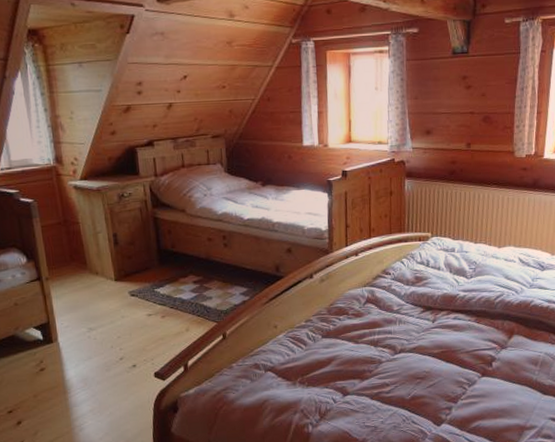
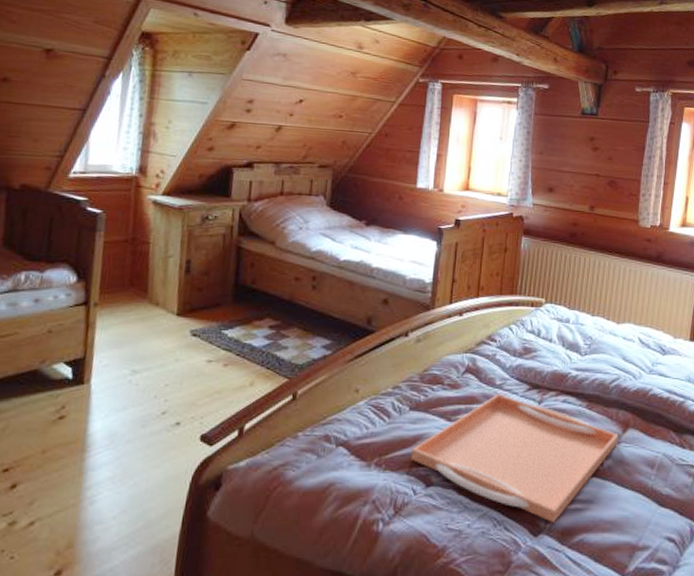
serving tray: none [327,317,505,415] -> present [410,393,619,522]

